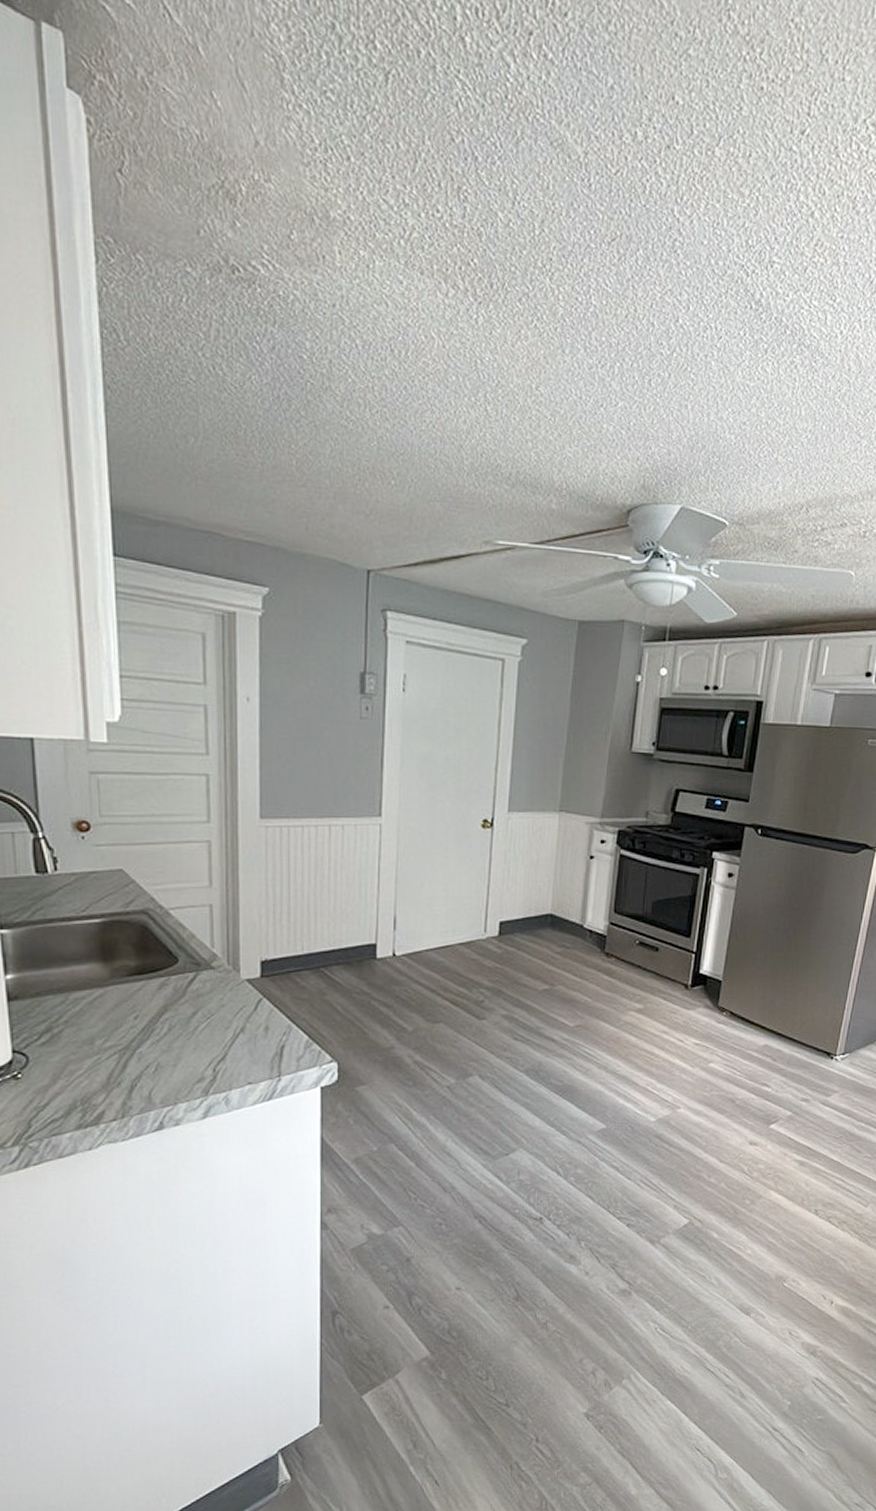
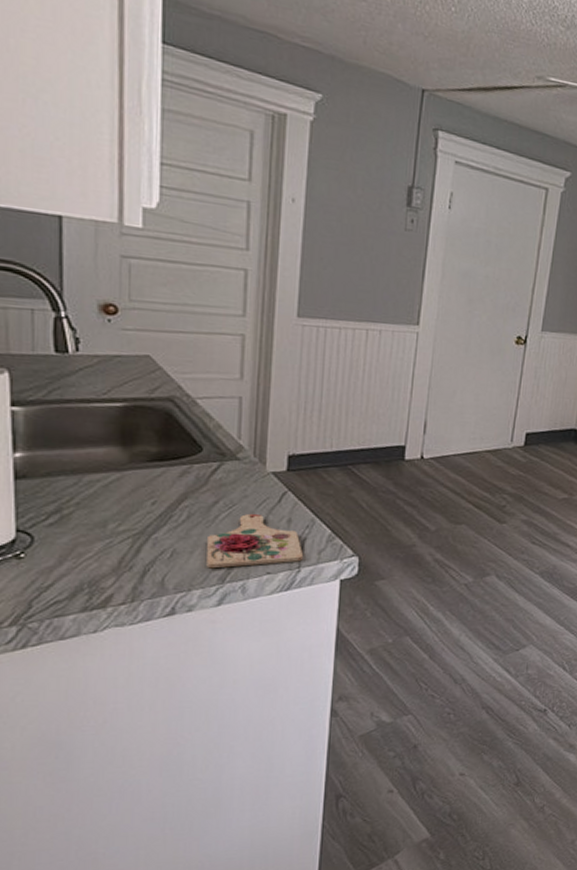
cutting board: none [189,1022,283,1081] -> present [206,513,304,569]

